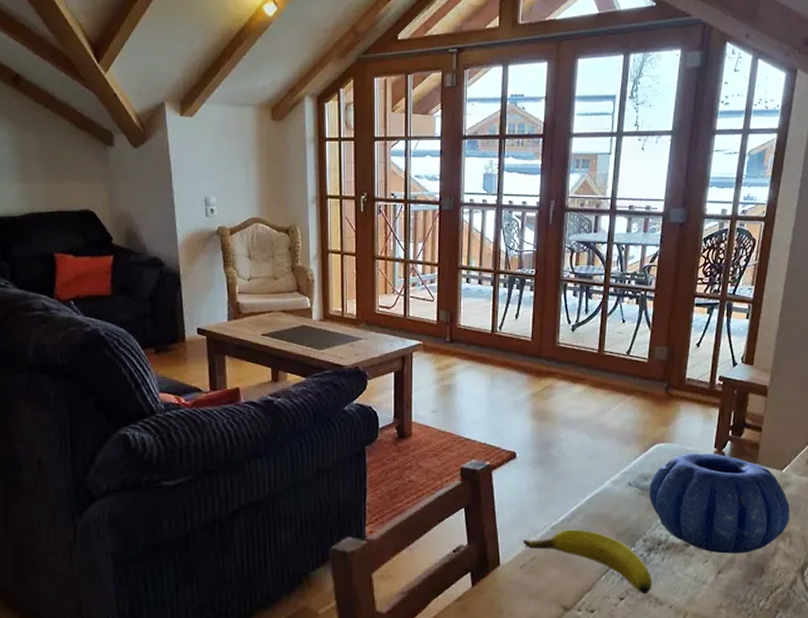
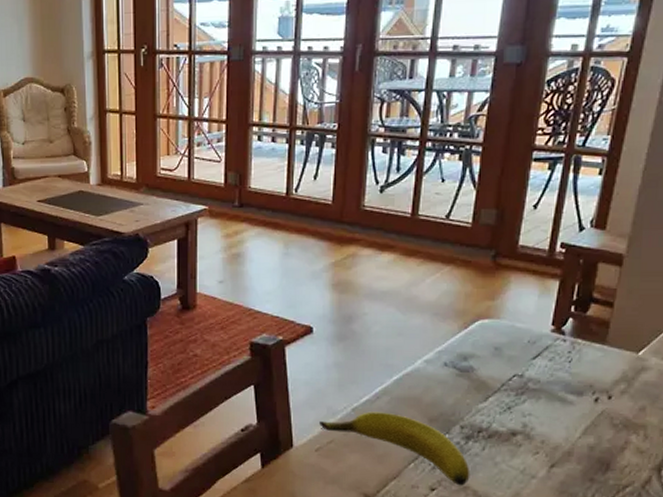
decorative bowl: present [649,453,790,554] -> none [469,331,646,446]

